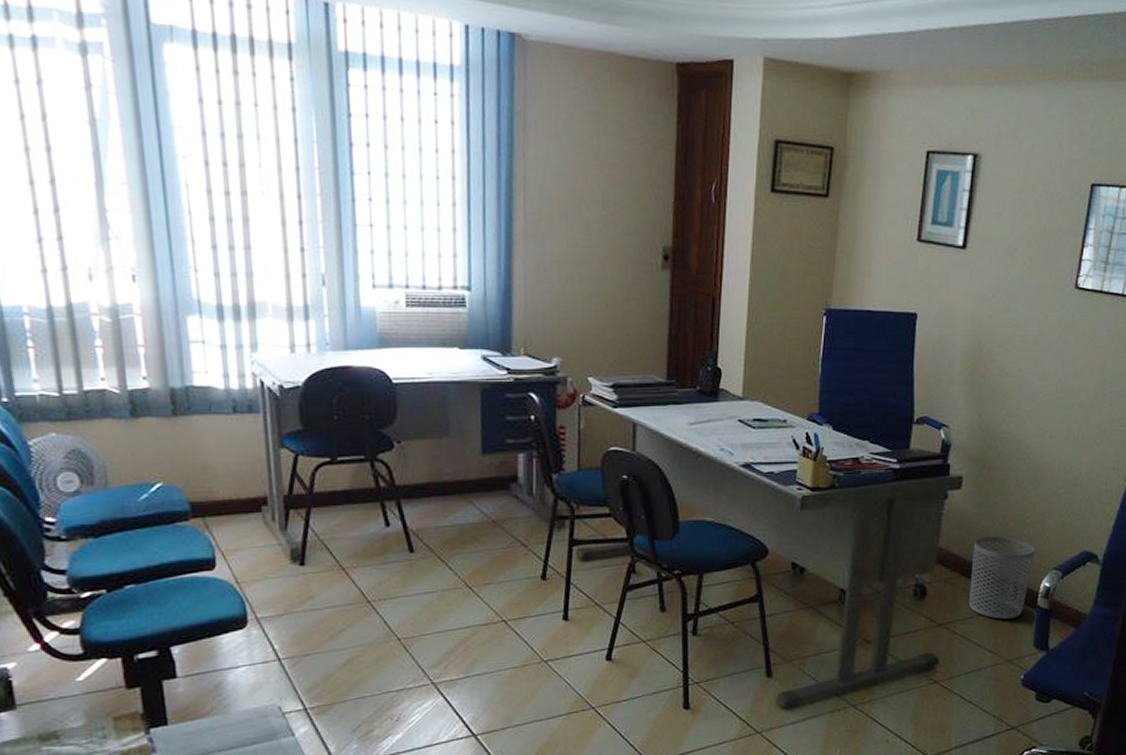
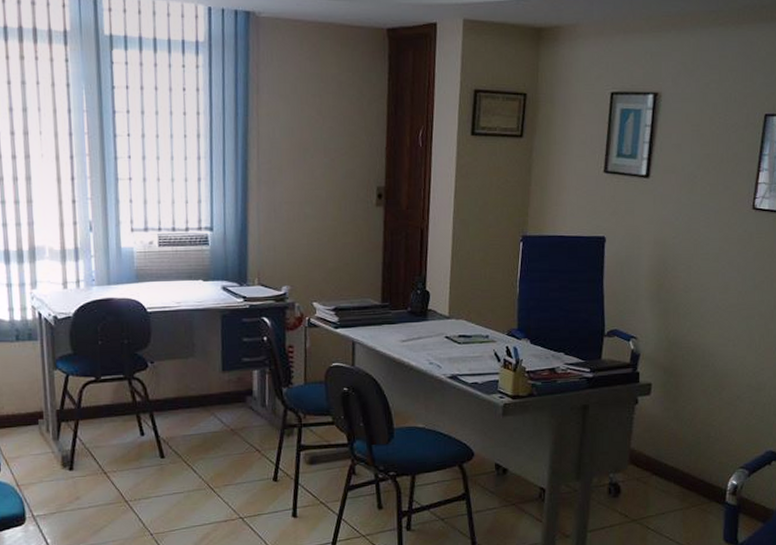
waste bin: present [969,536,1035,619] -> none [661,438,722,515]

